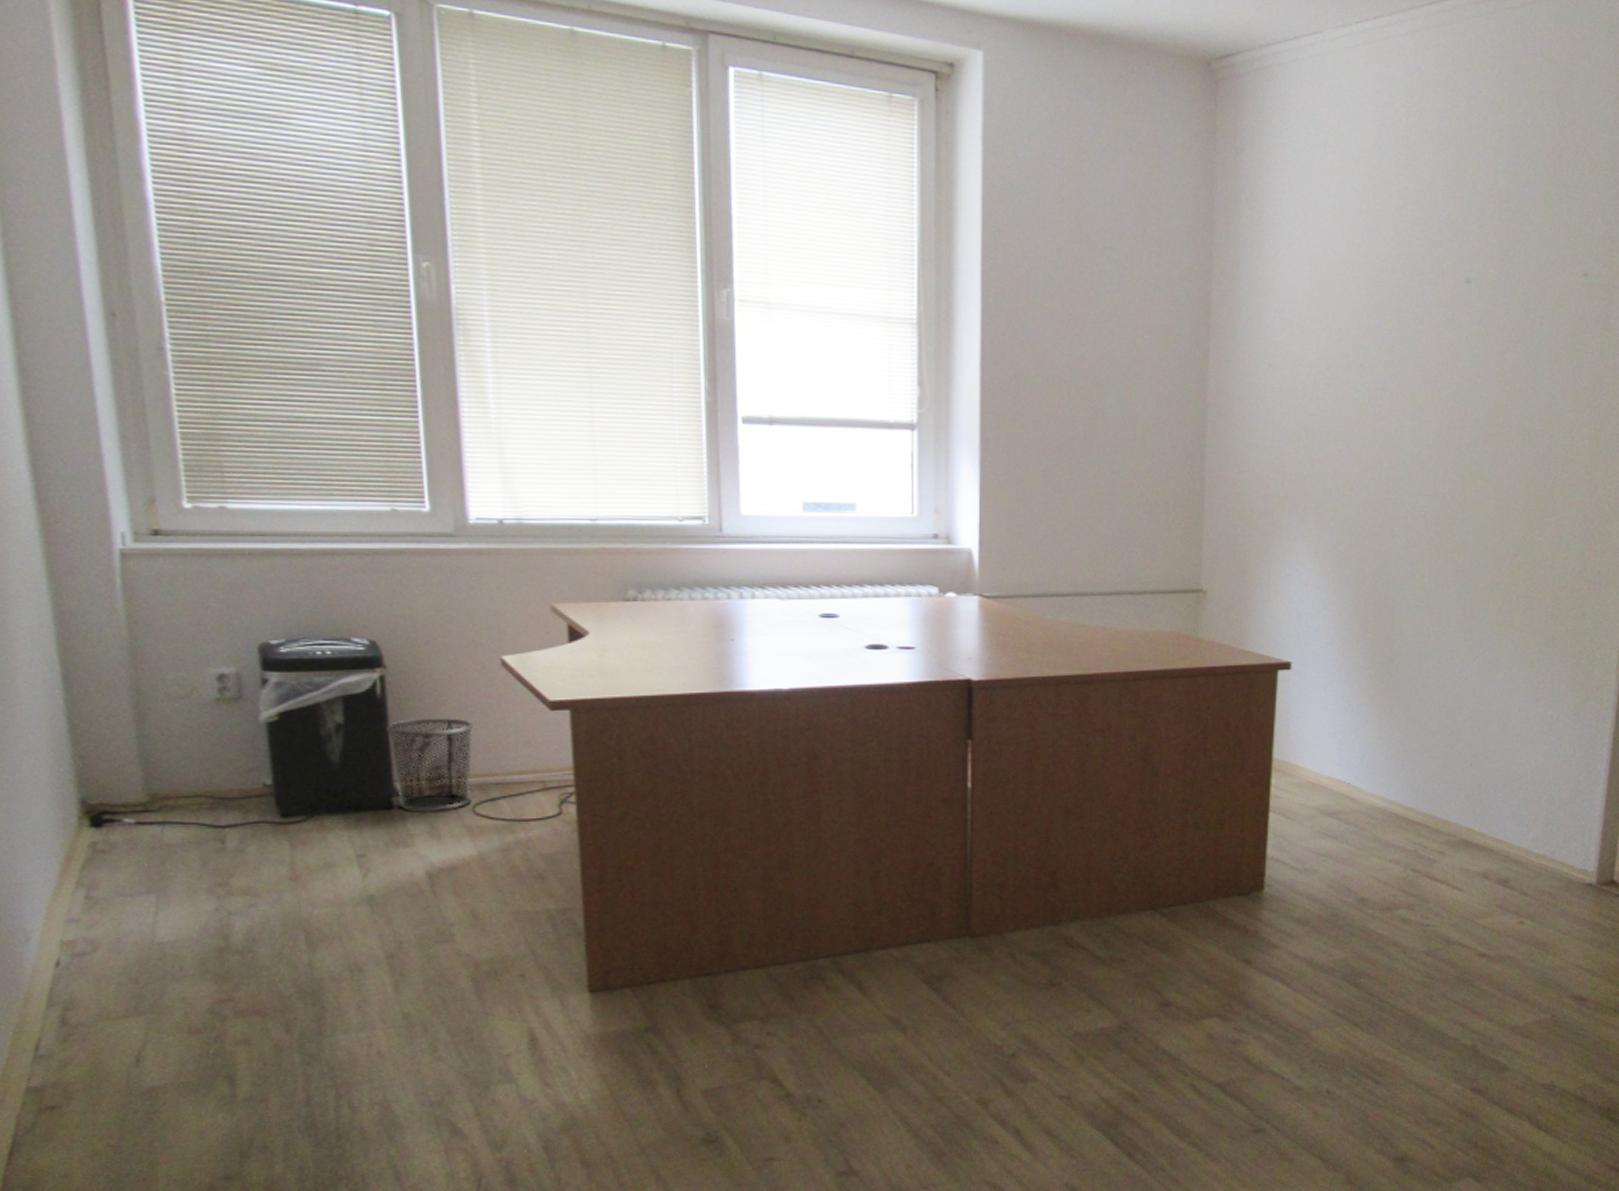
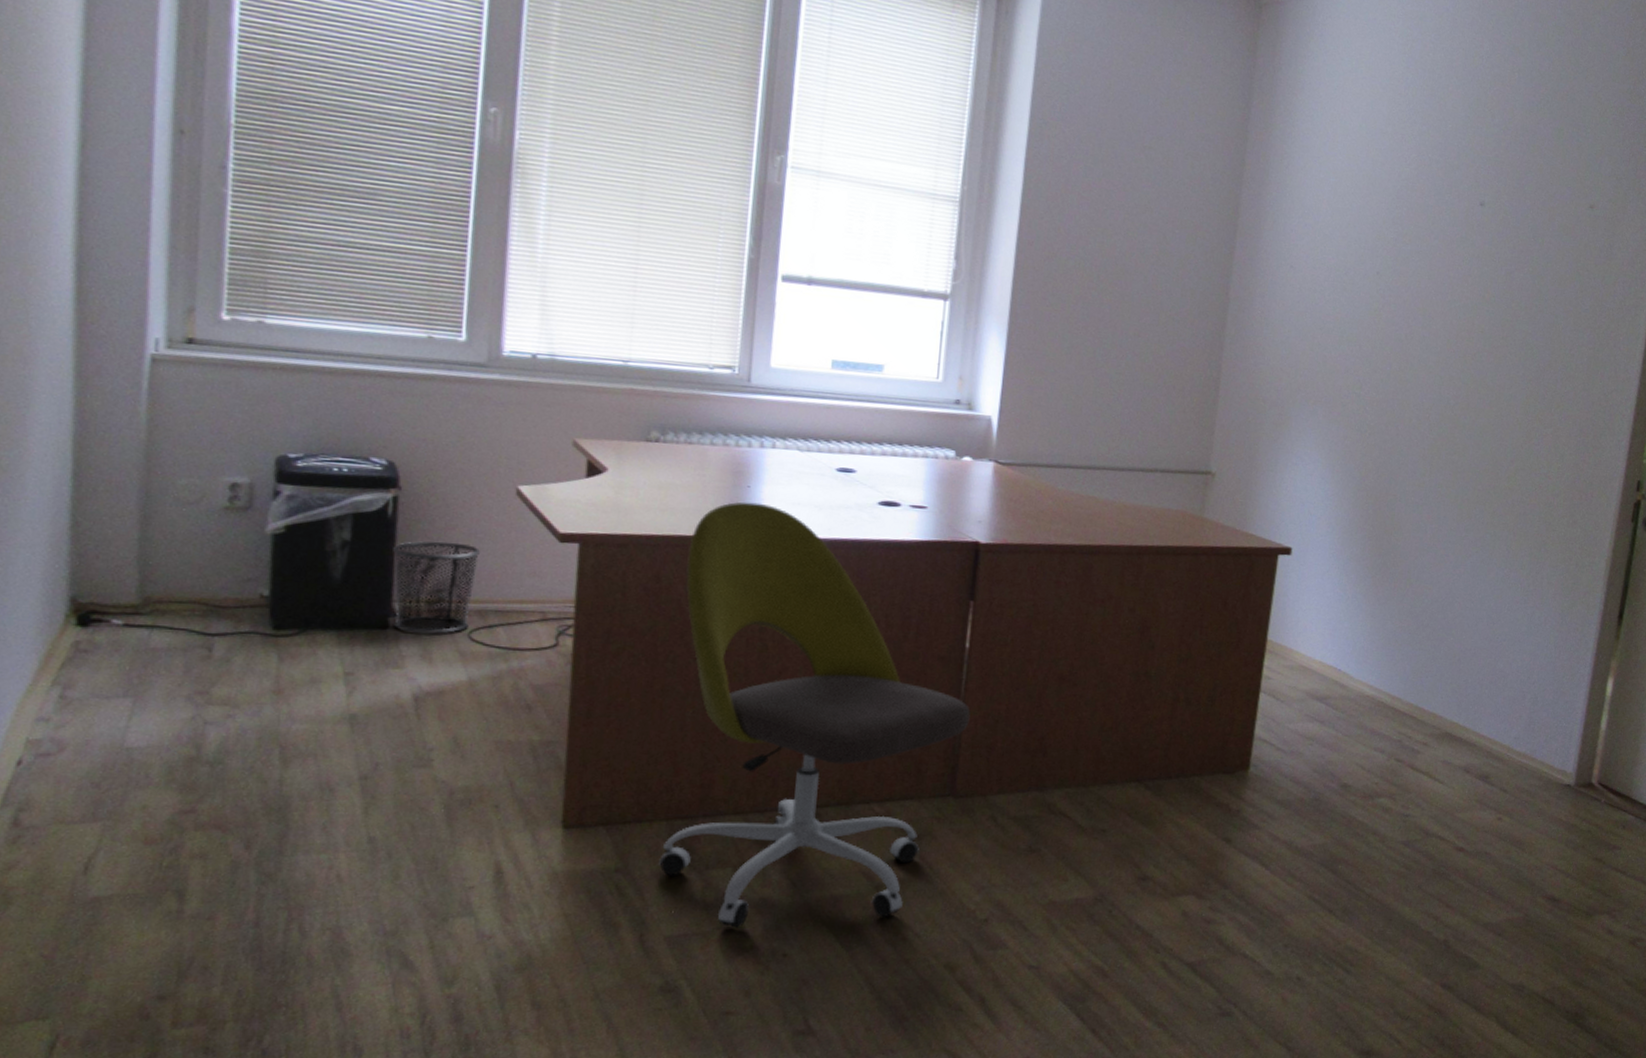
office chair: none [680,655,979,1078] -> present [659,501,970,928]

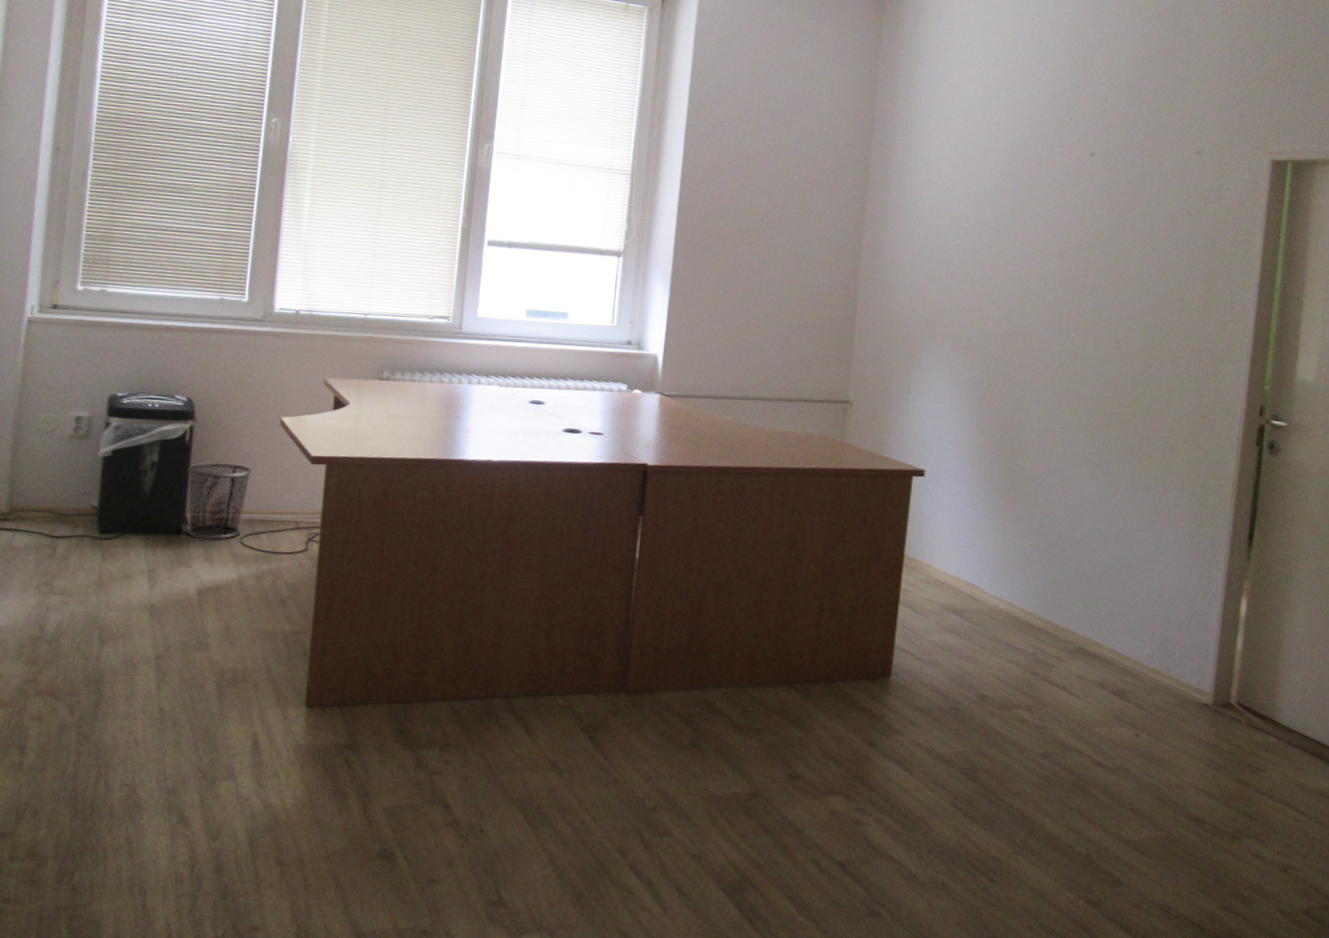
office chair: present [659,501,970,928] -> none [380,429,640,804]

